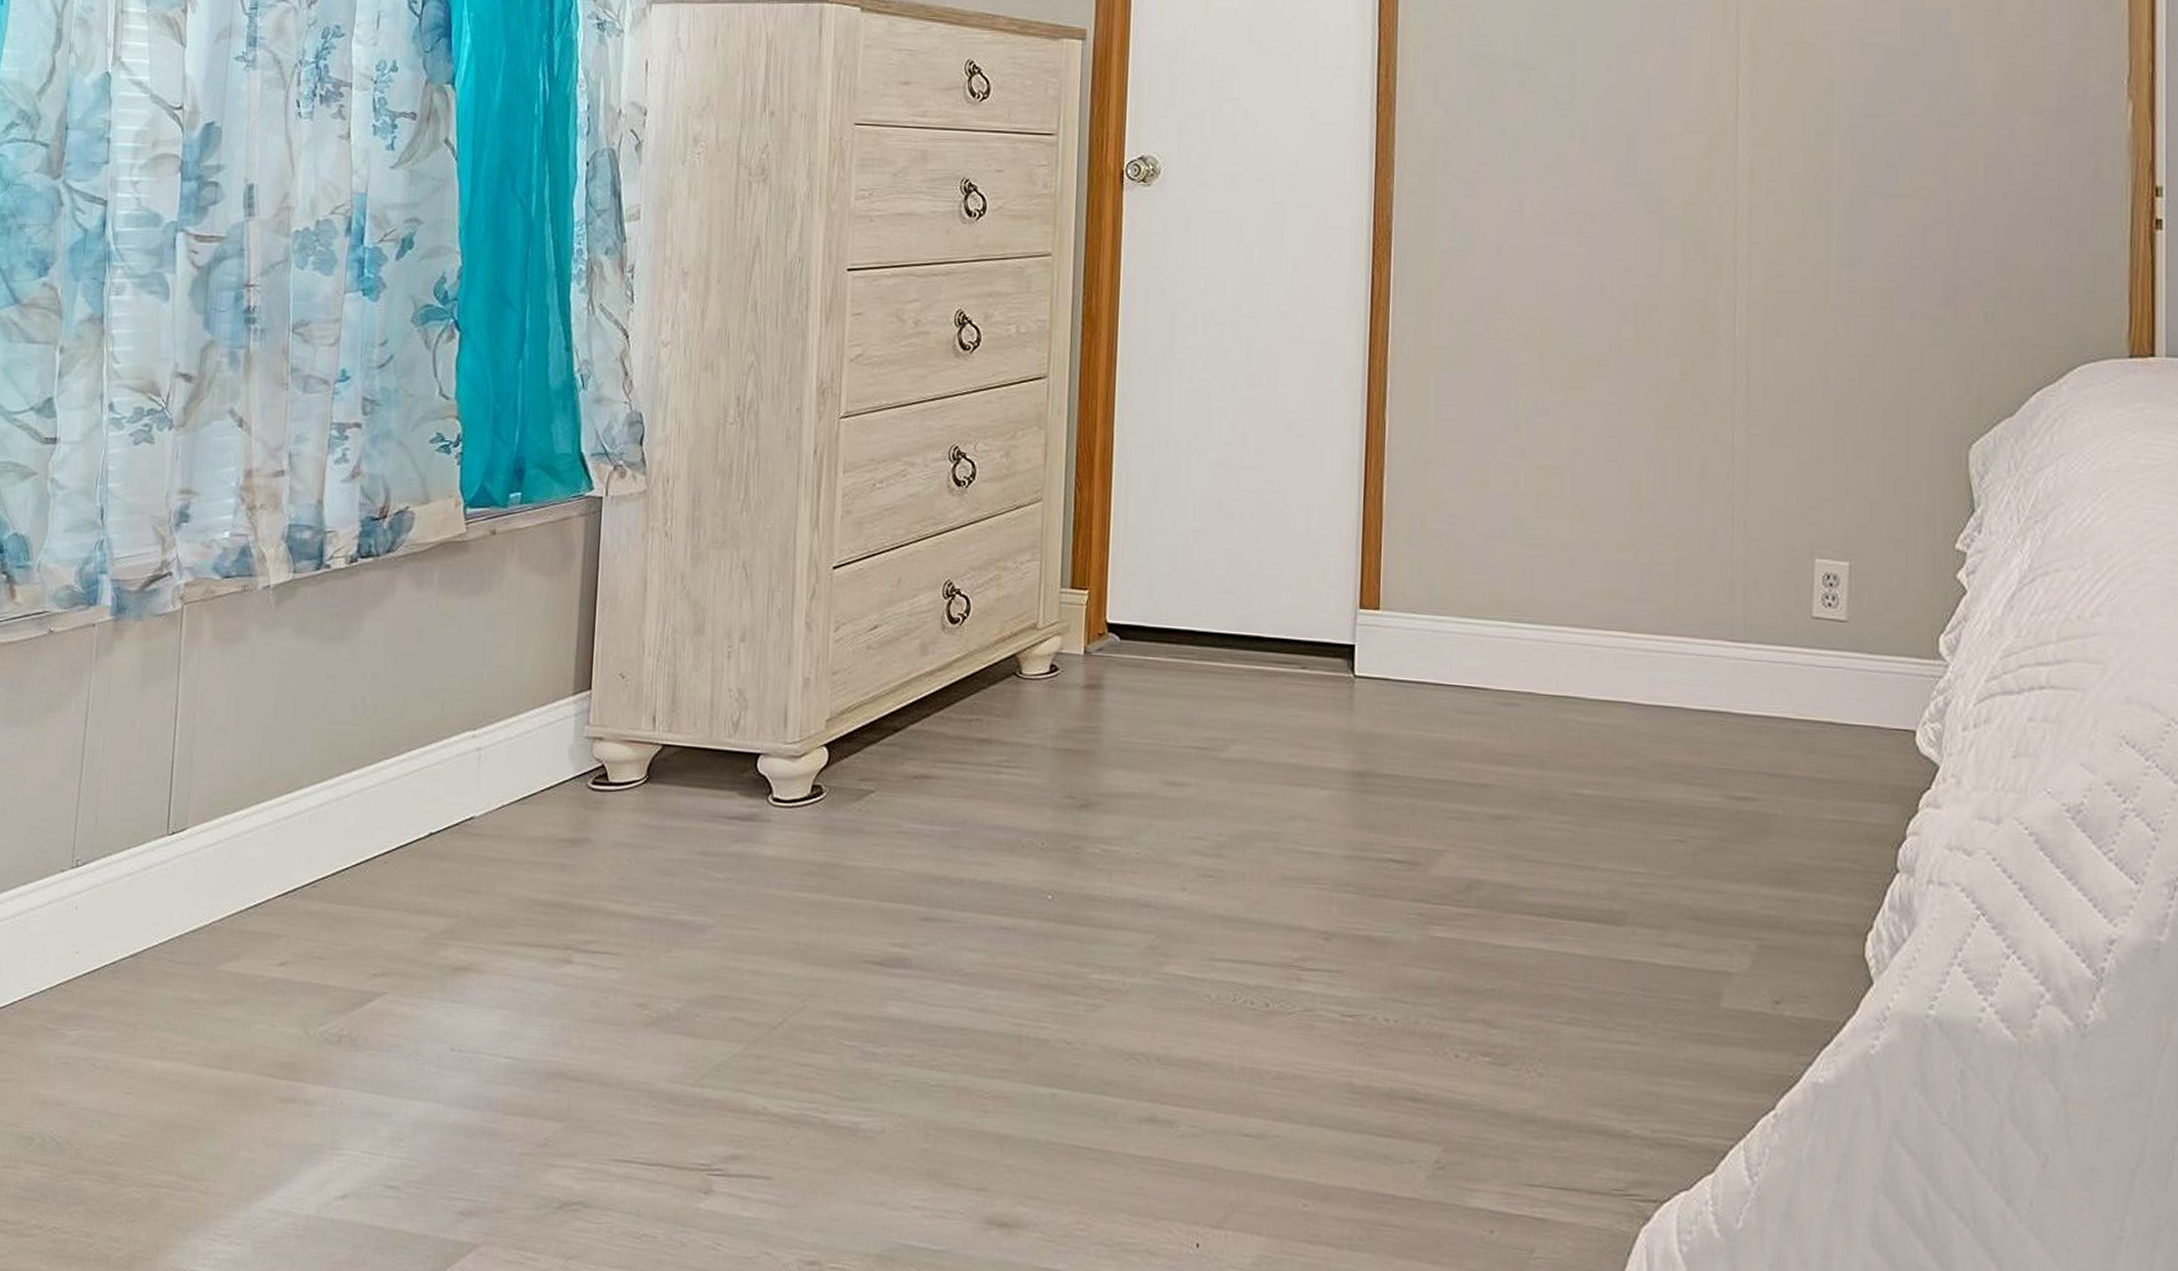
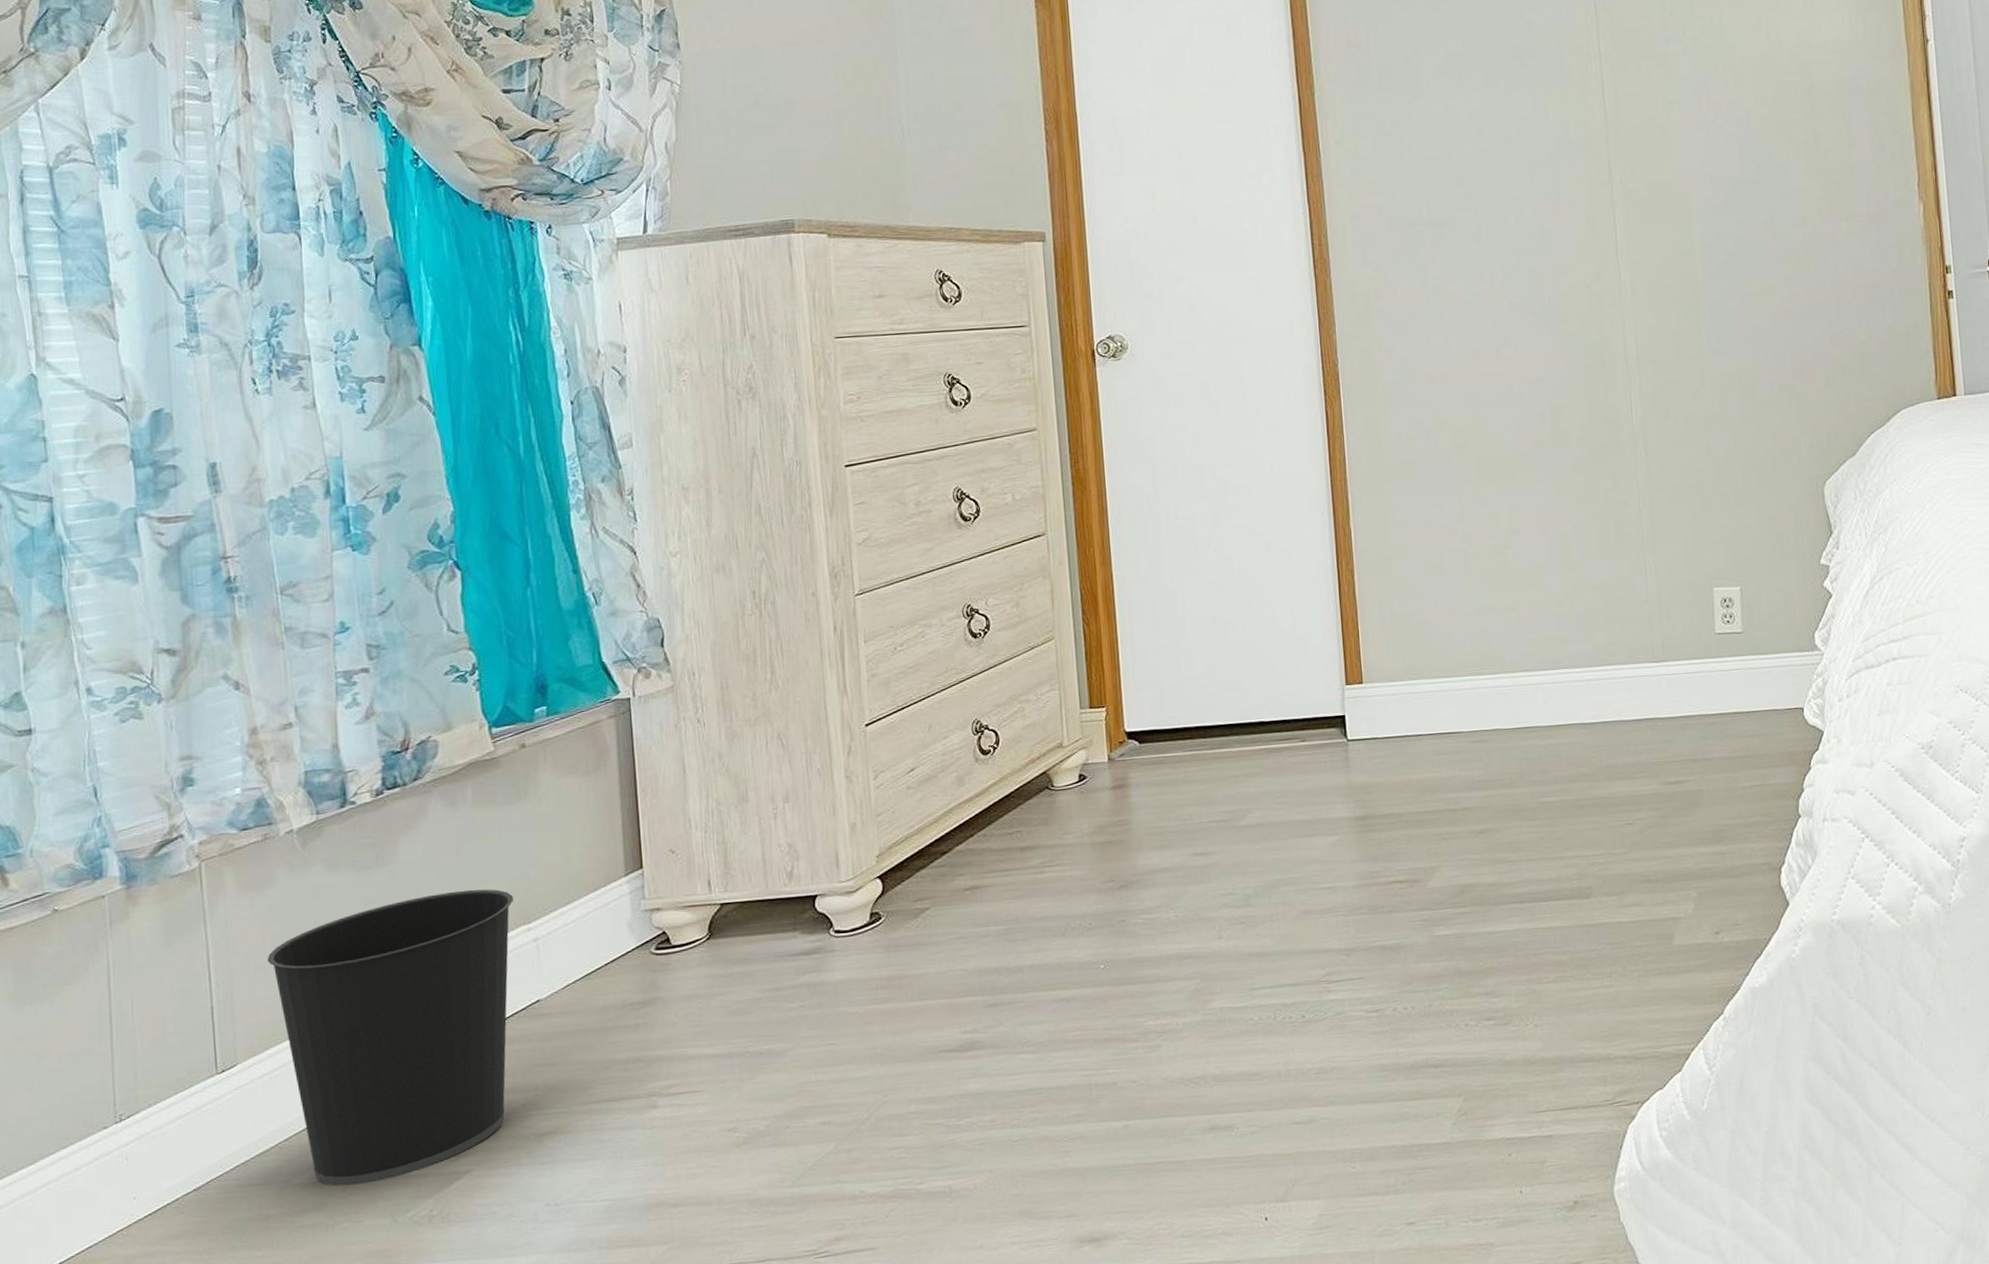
wastebasket: none [228,680,464,985] -> present [267,889,514,1186]

